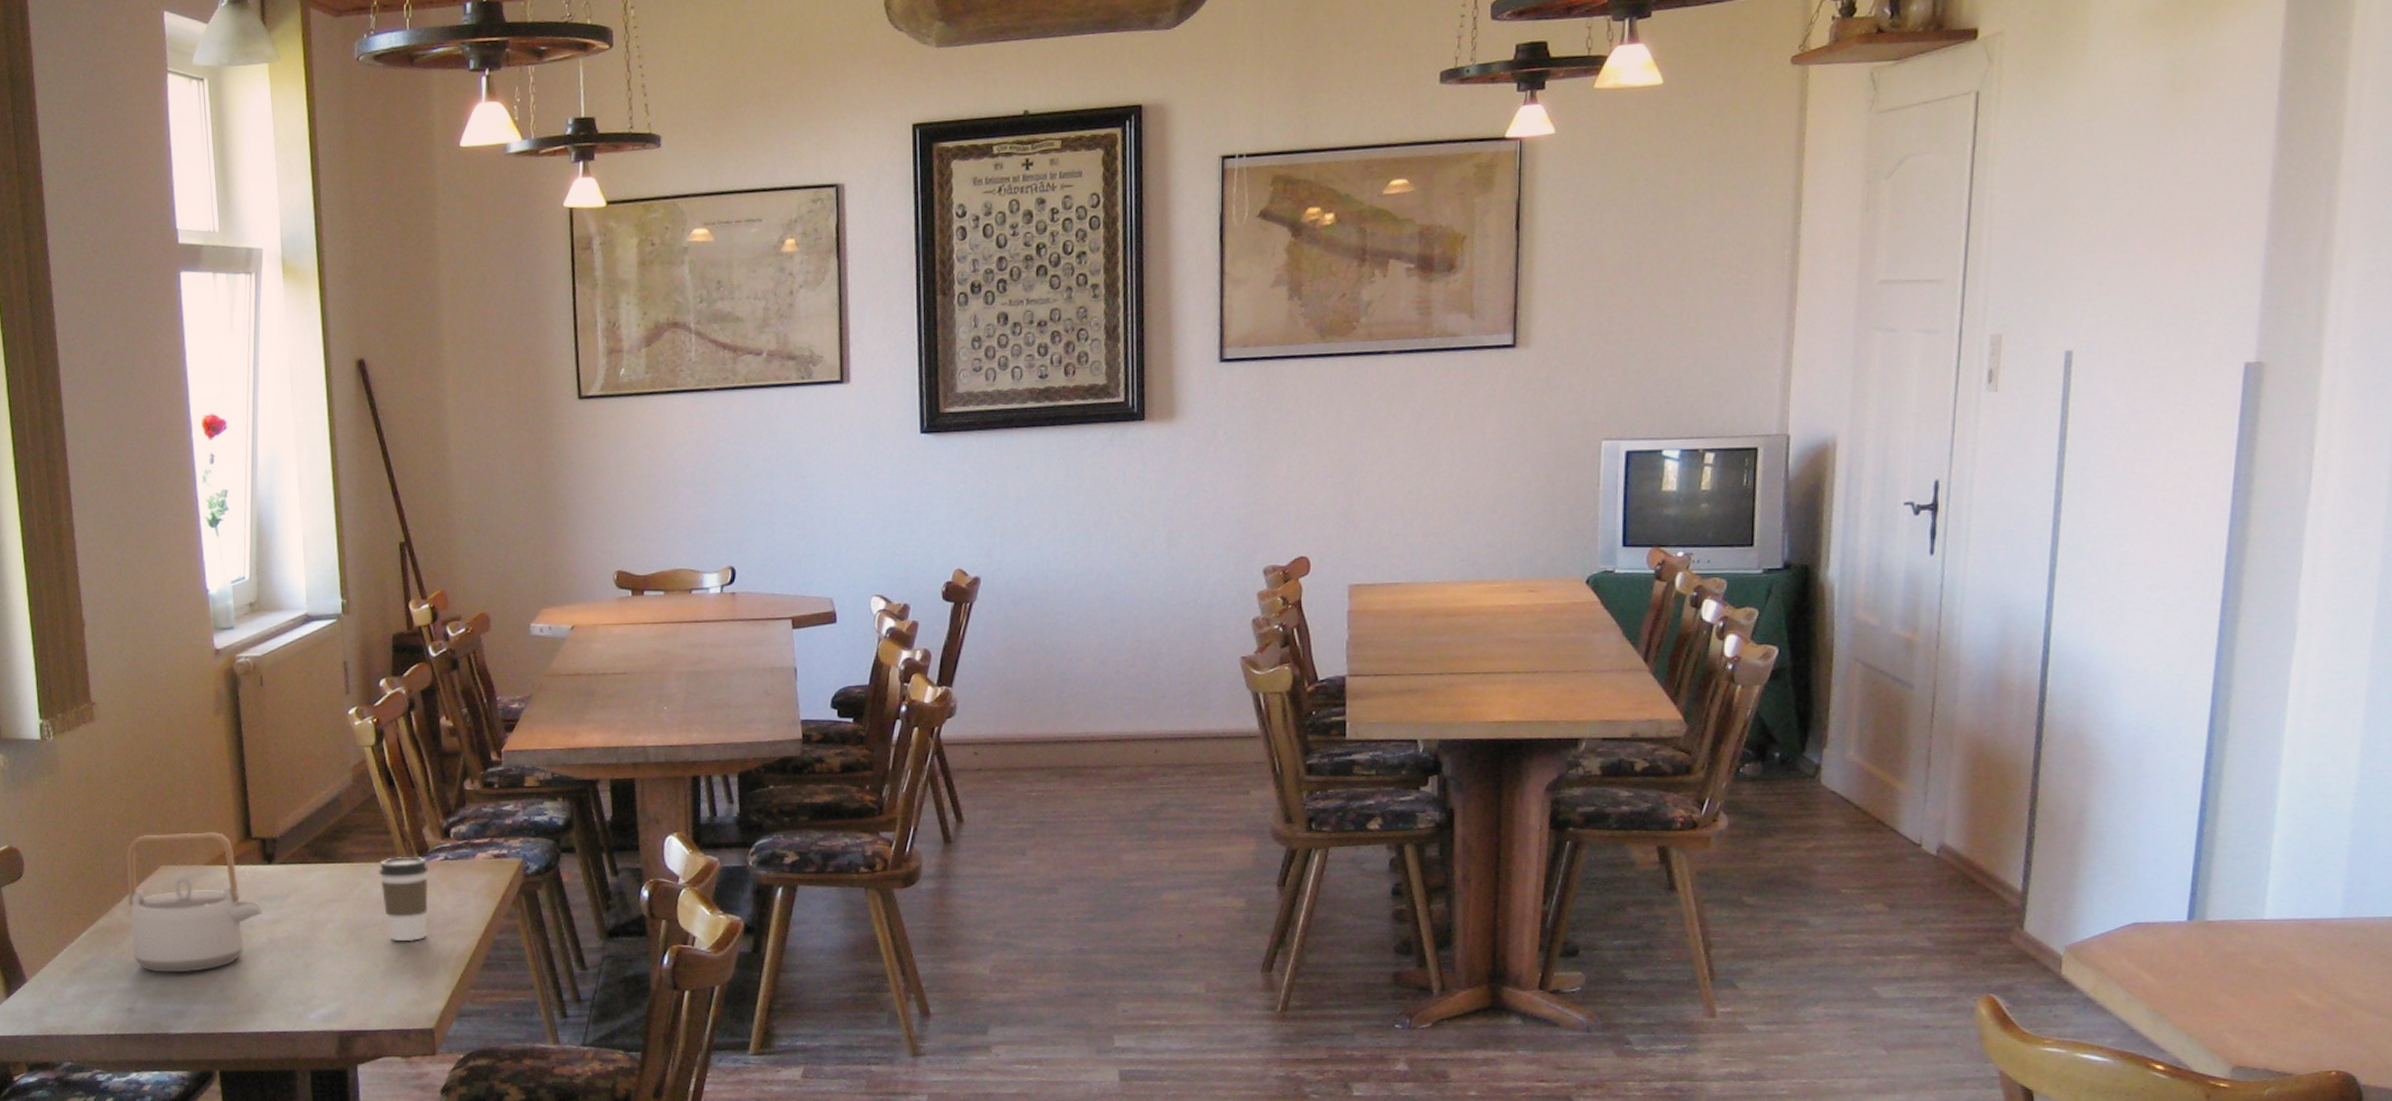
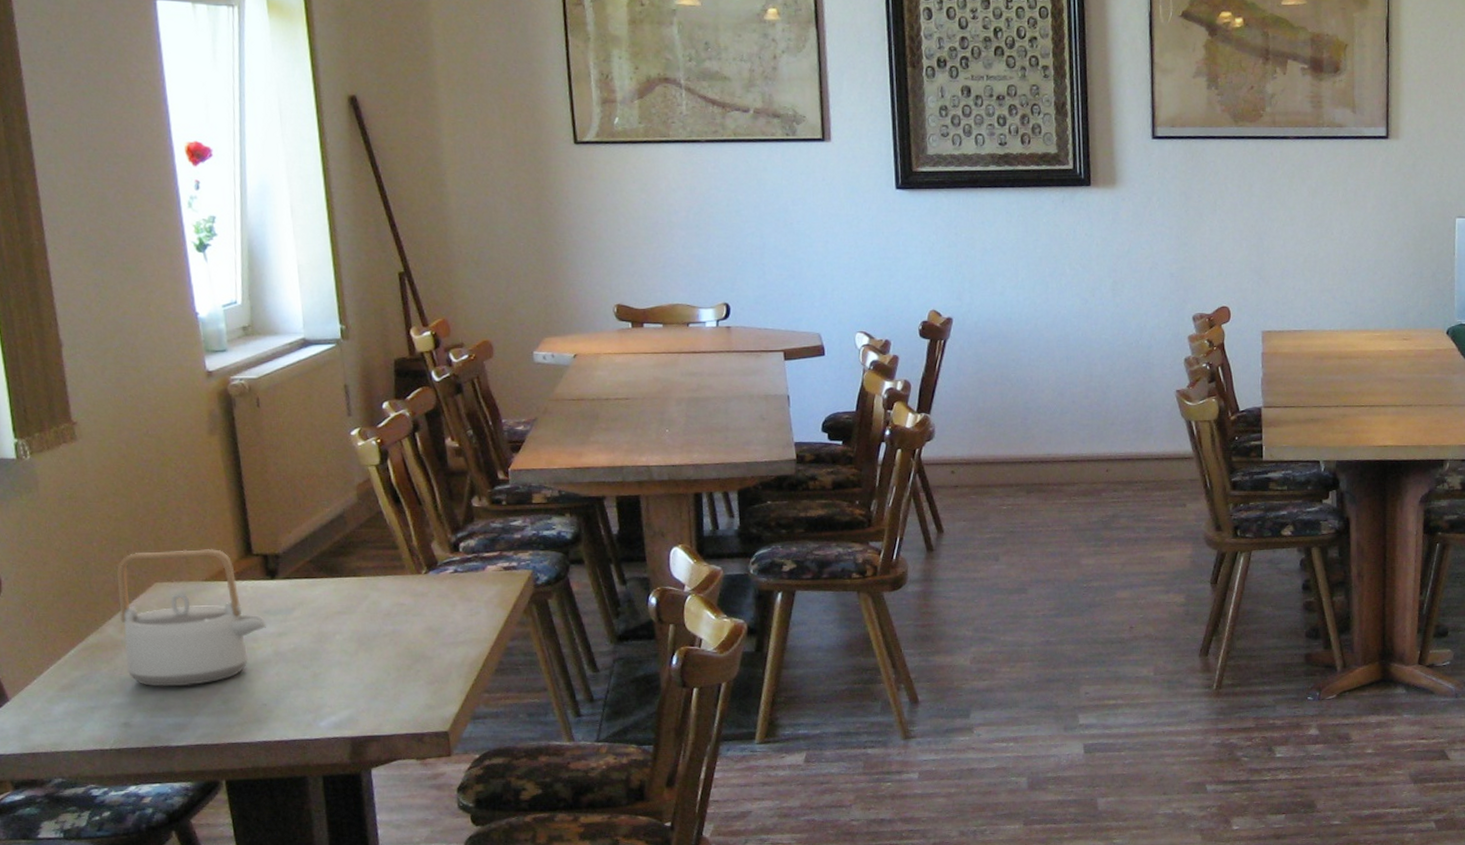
coffee cup: present [379,856,429,942] -> none [387,569,439,650]

